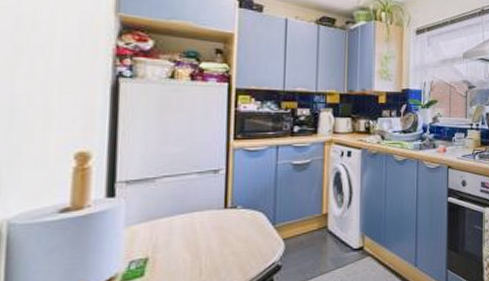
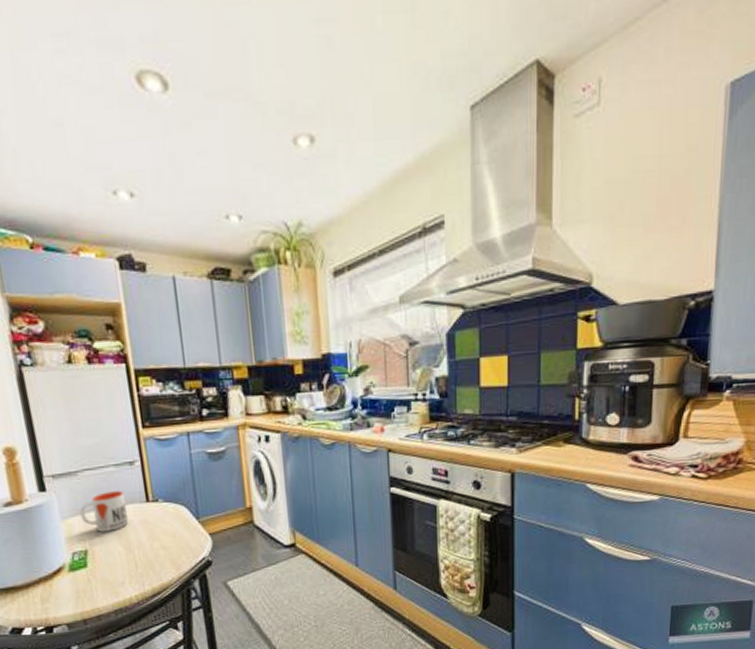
mug: none [149,197,203,239] -> present [79,491,129,532]

